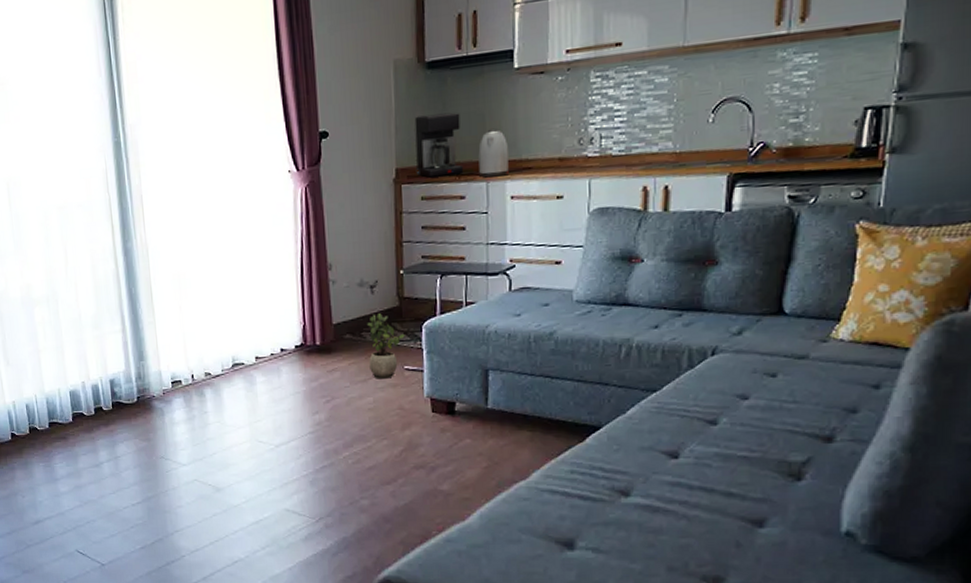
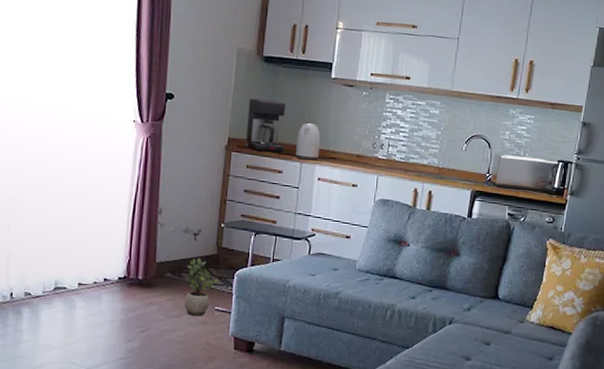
toaster: none [756,108,868,164] -> present [490,154,560,194]

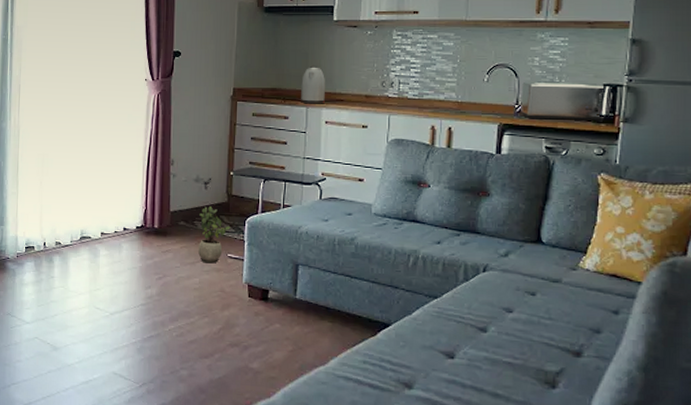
coffee maker: present [245,98,286,153] -> none [249,48,289,99]

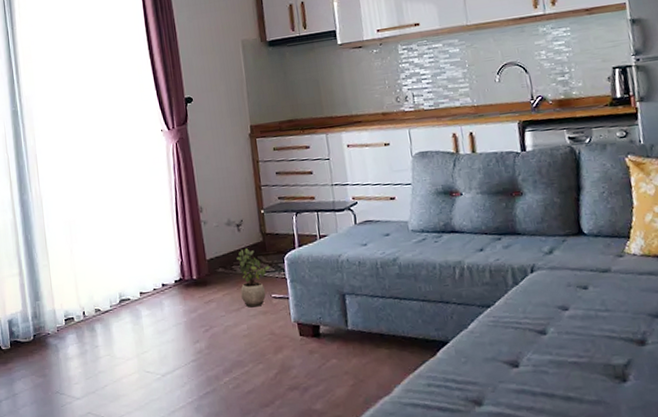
kettle: present [300,65,326,104] -> none [316,91,343,131]
toaster: present [521,82,606,122] -> none [533,68,621,112]

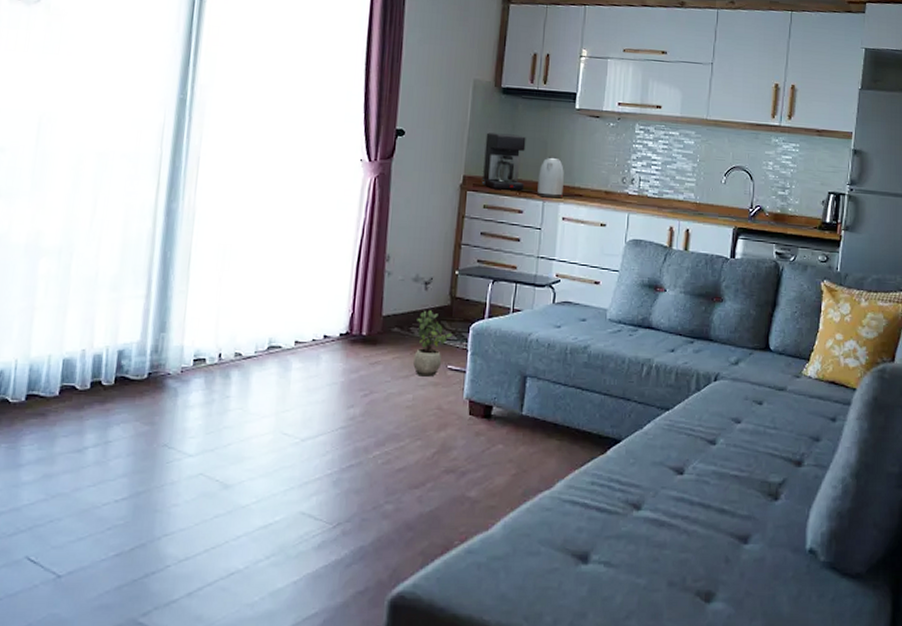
coffee maker: none [262,79,307,132] -> present [481,132,526,191]
kettle: none [316,91,343,131] -> present [536,156,565,199]

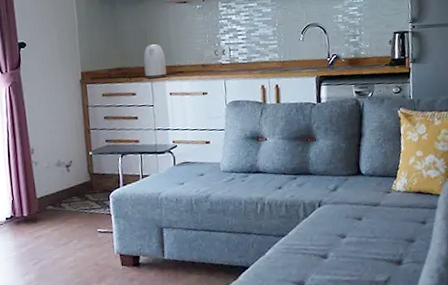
potted plant: present [413,310,453,377] -> none [65,187,97,242]
coffee maker: present [481,132,526,191] -> none [93,29,134,79]

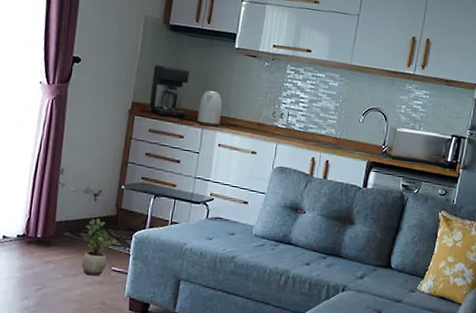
potted plant: none [65,187,97,242] -> present [81,218,117,276]
coffee maker: none [93,29,134,79] -> present [148,64,190,118]
toaster: none [331,32,398,69] -> present [386,126,454,167]

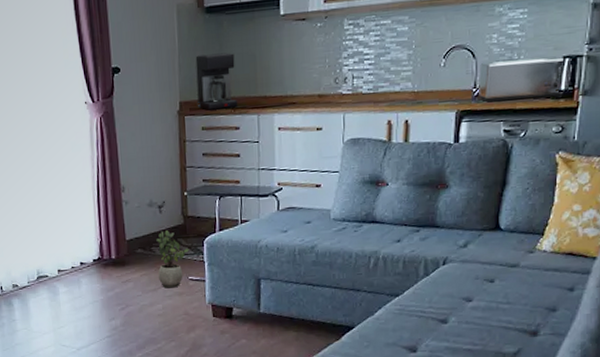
kettle: present [196,88,223,128] -> none [250,68,277,111]

